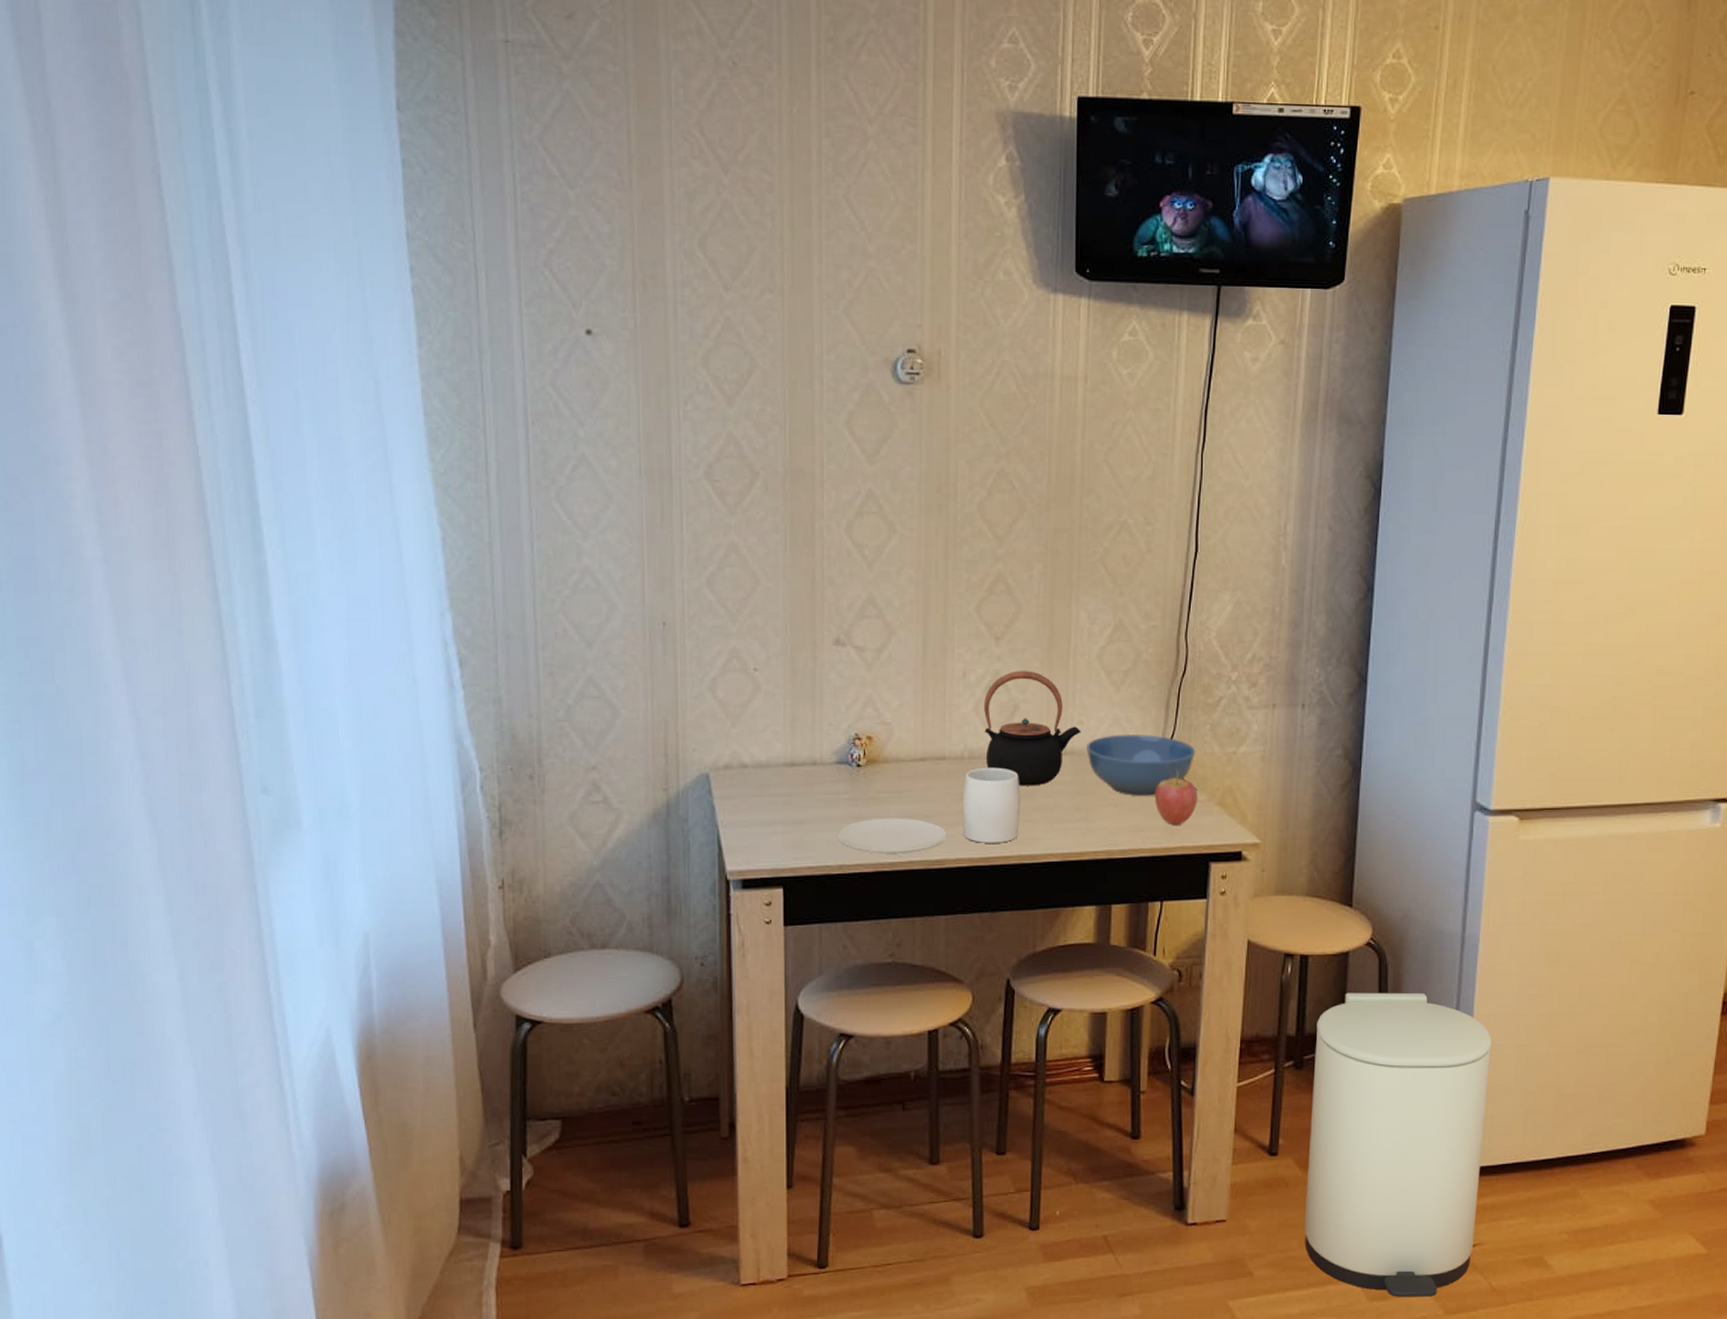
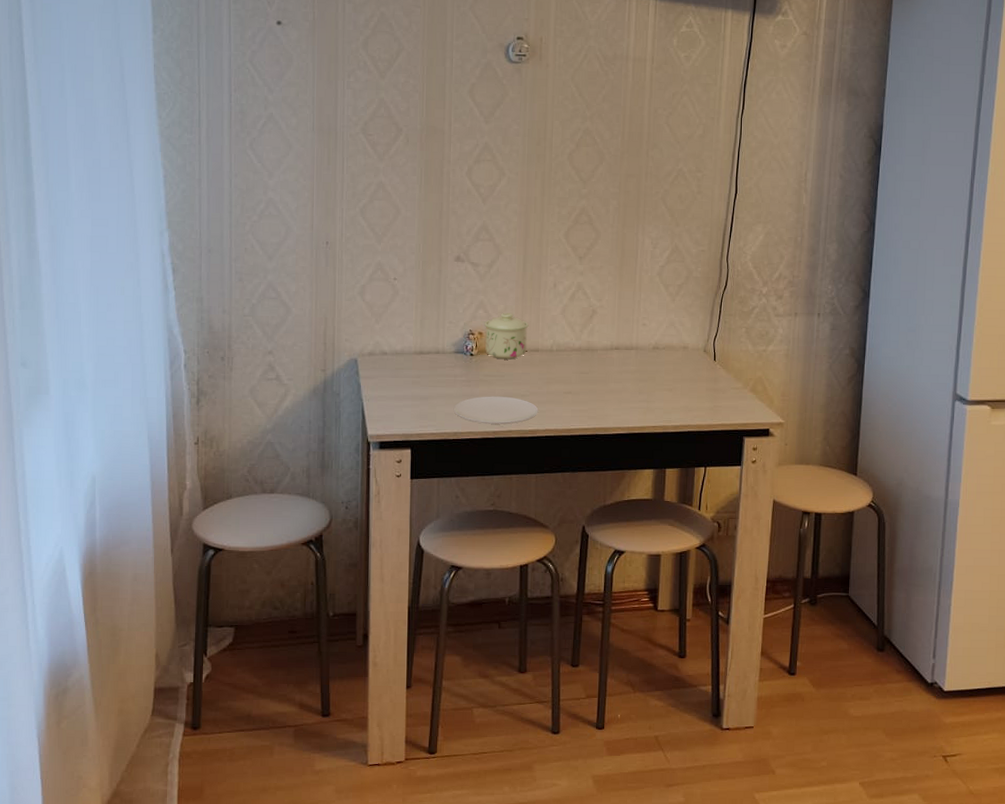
sugar bowl: none [873,710,932,771] -> present [484,312,529,360]
mug: present [962,767,1020,843] -> none [550,358,596,418]
teapot: present [984,671,1081,786] -> none [569,283,645,374]
bowl: present [1085,734,1196,796] -> none [647,334,734,383]
fruit: present [1154,769,1198,825] -> none [700,363,735,407]
pedal bin: present [1304,992,1492,1298] -> none [816,544,970,797]

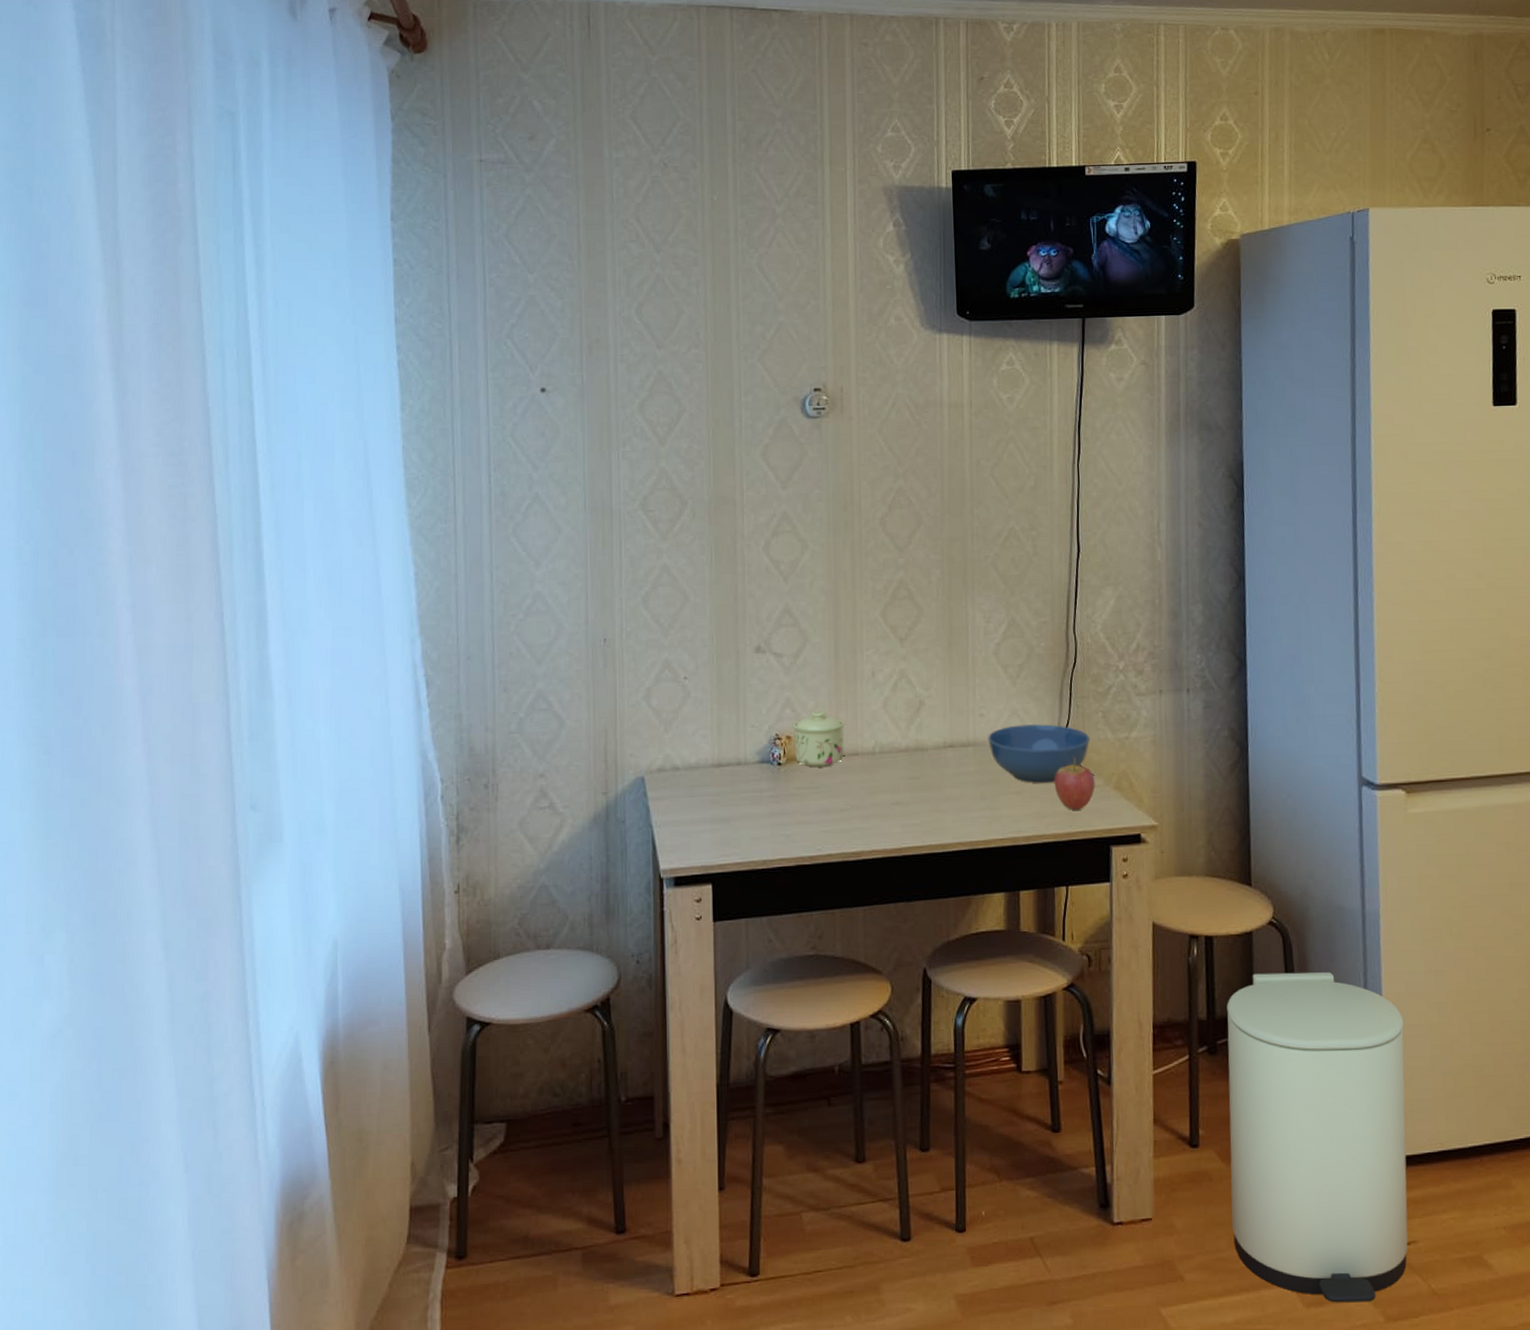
plate: present [453,396,539,425] -> none [761,812,862,848]
bowl: none [647,334,734,383] -> present [987,724,1091,783]
fruit: none [700,363,735,407] -> present [1054,756,1095,810]
pedal bin: none [816,544,970,797] -> present [1227,972,1408,1303]

